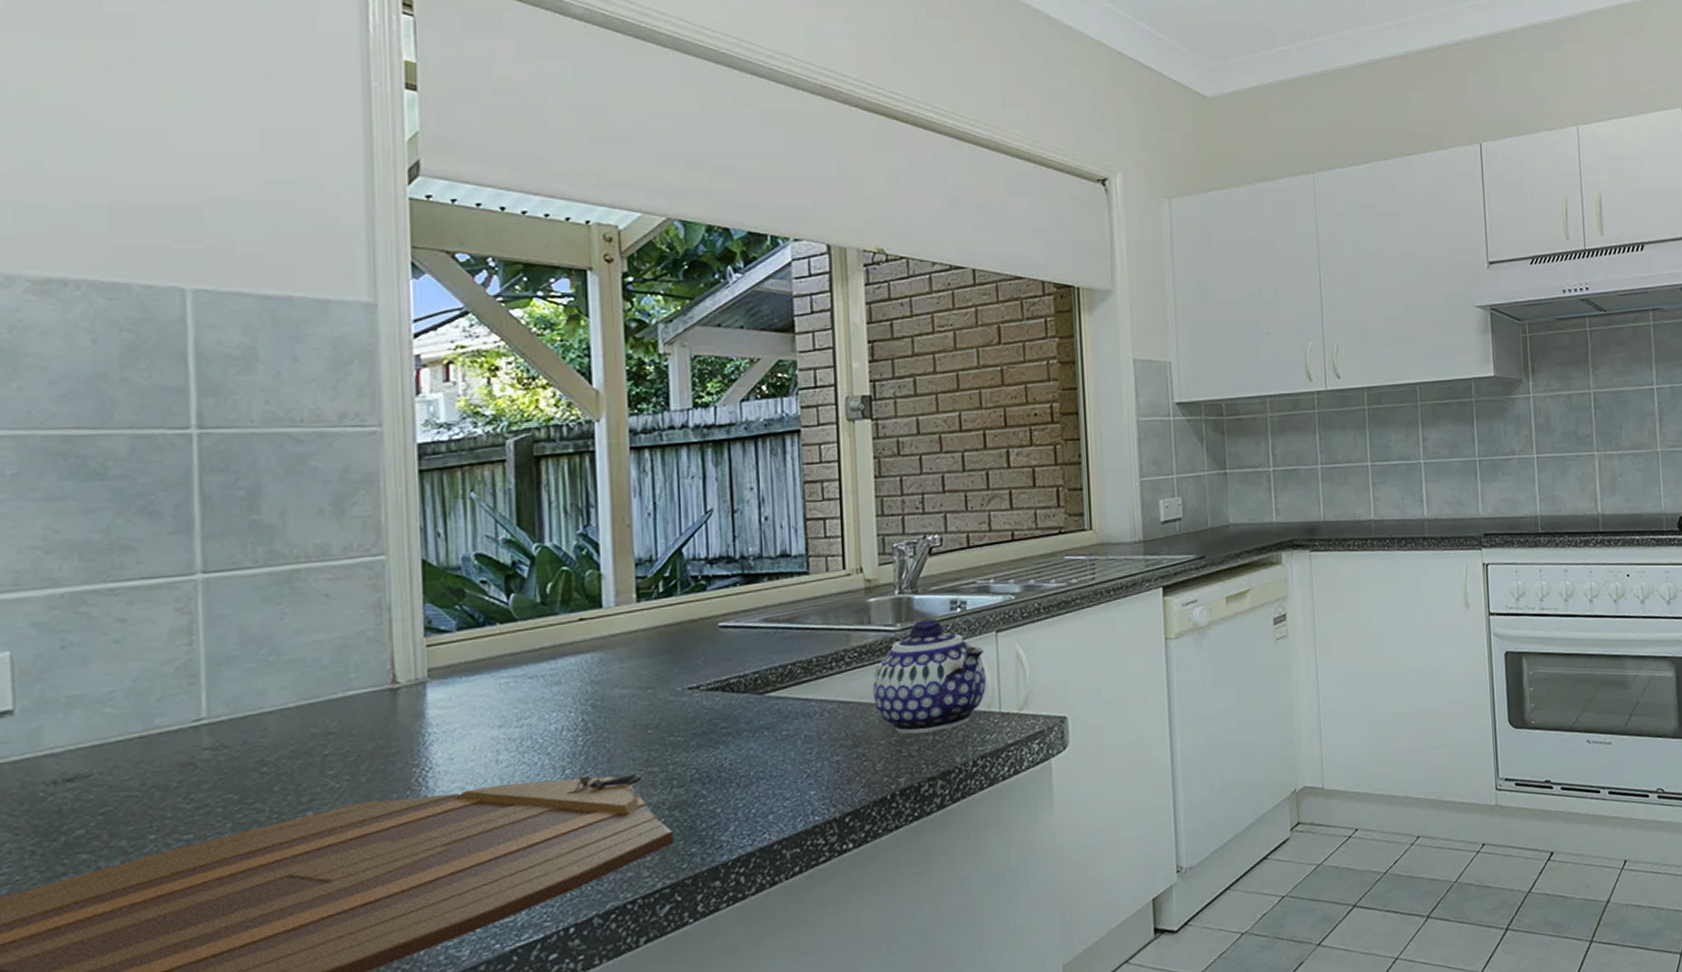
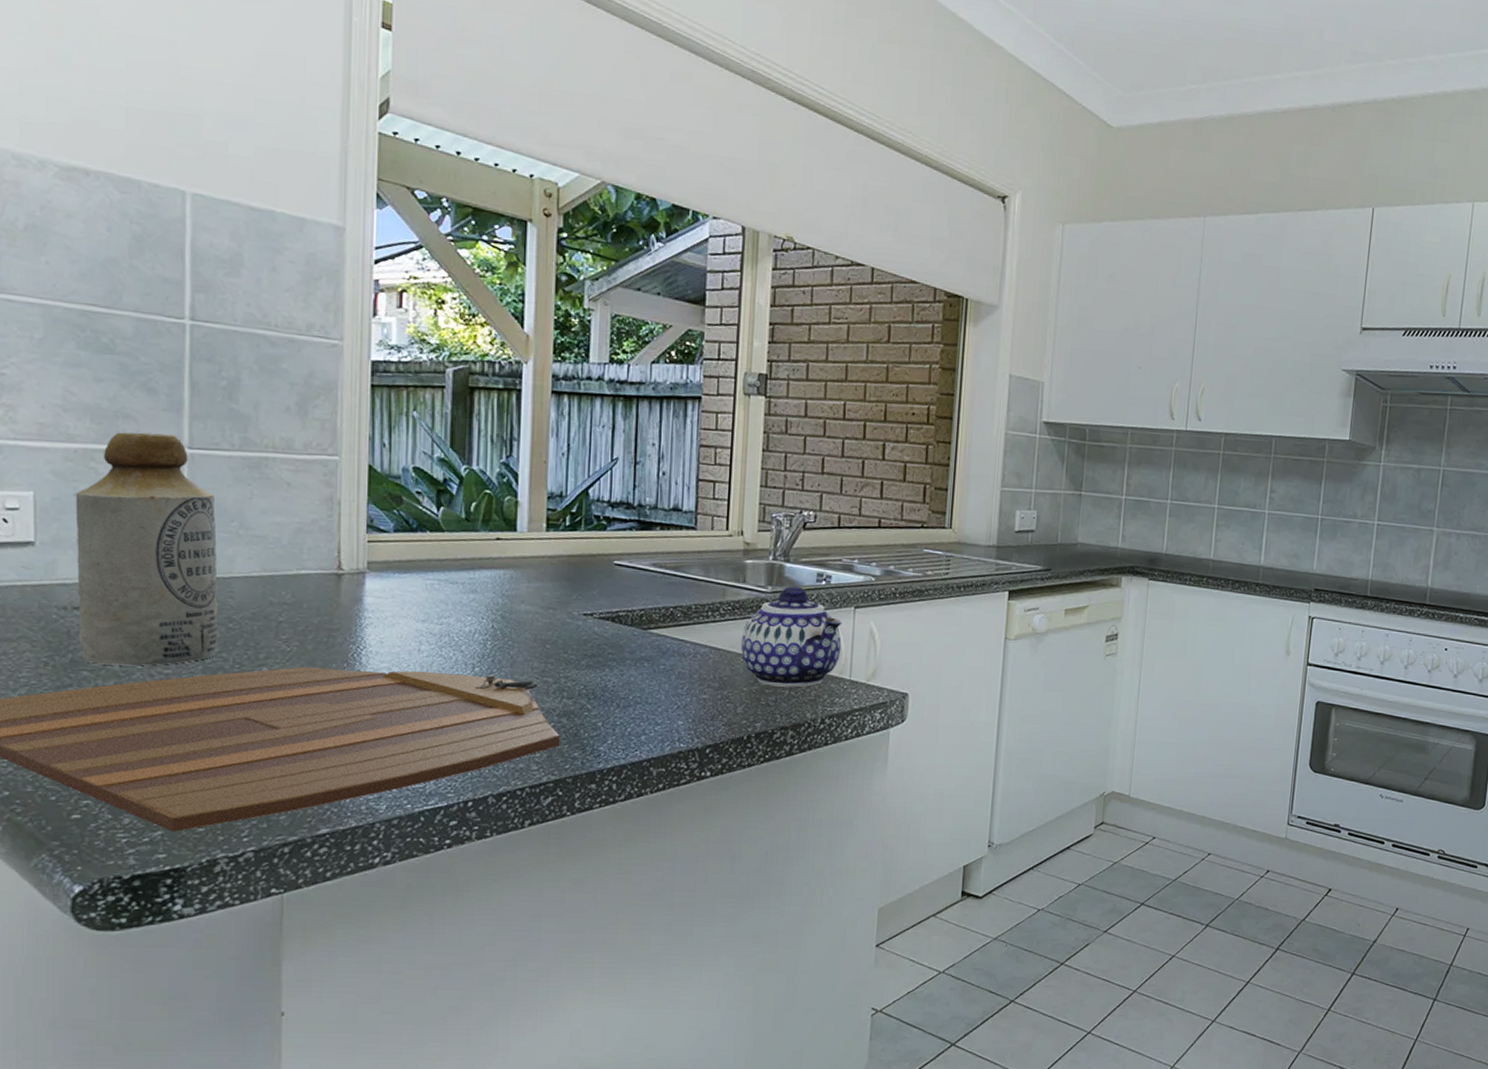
bottle: none [63,560,251,843] -> present [75,432,219,666]

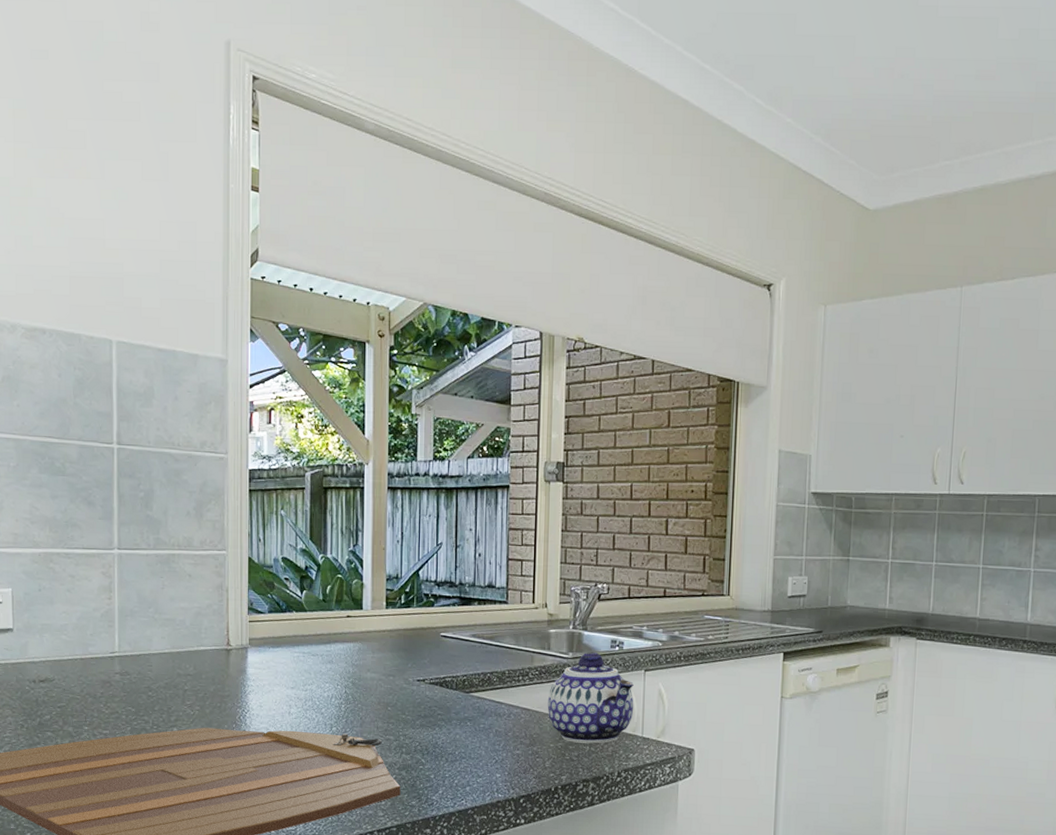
bottle: present [75,432,219,666] -> none [40,537,142,728]

